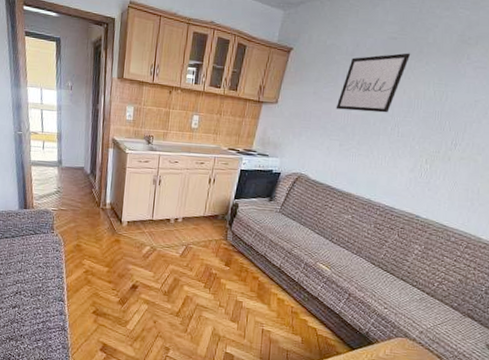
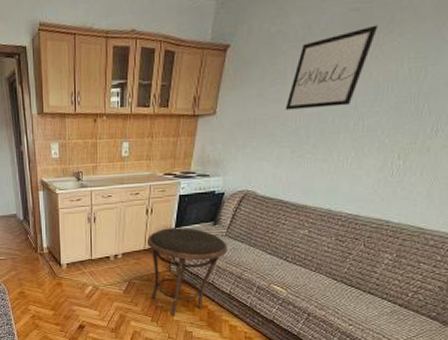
side table: none [206,198,281,285] -> present [147,227,228,316]

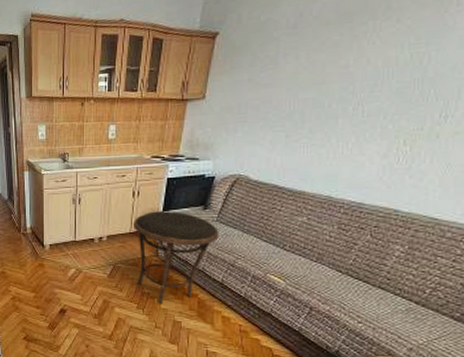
wall art: present [285,25,379,110] -> none [278,12,375,95]

